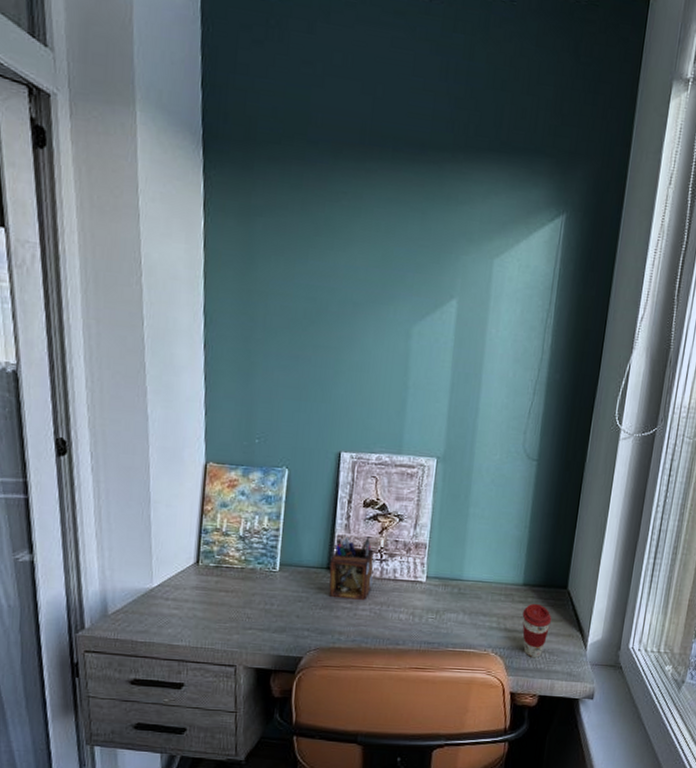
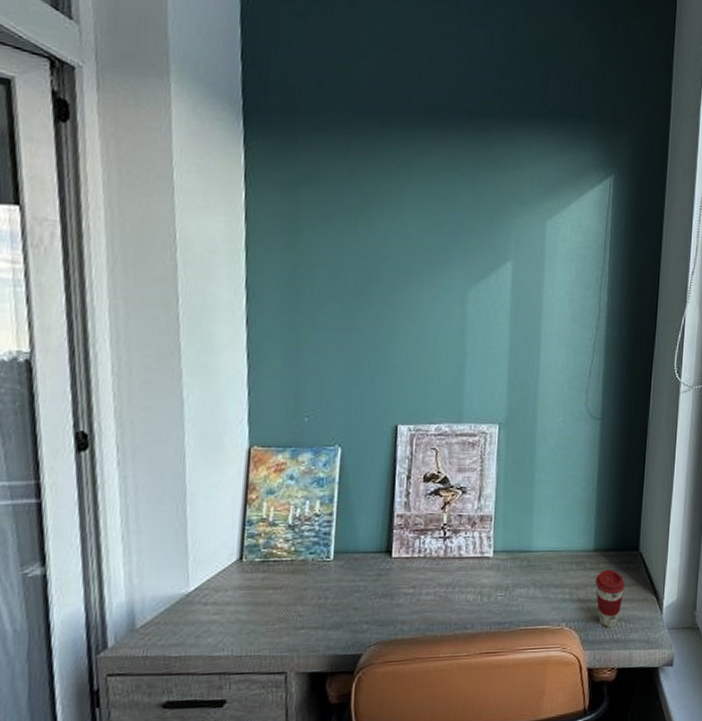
desk organizer: present [329,536,374,601] -> none [389,513,437,585]

